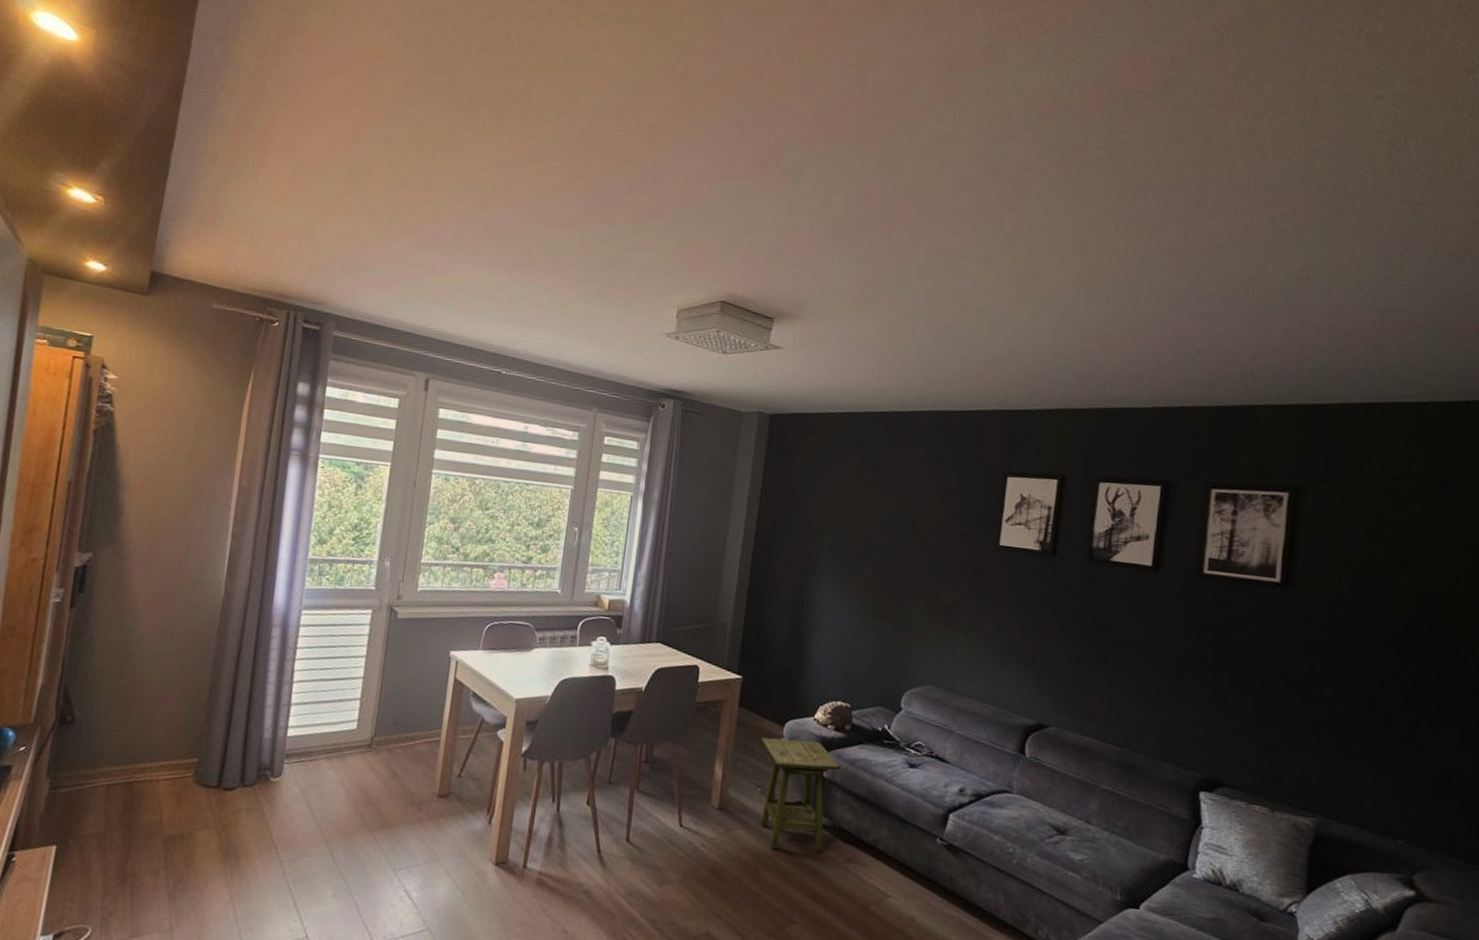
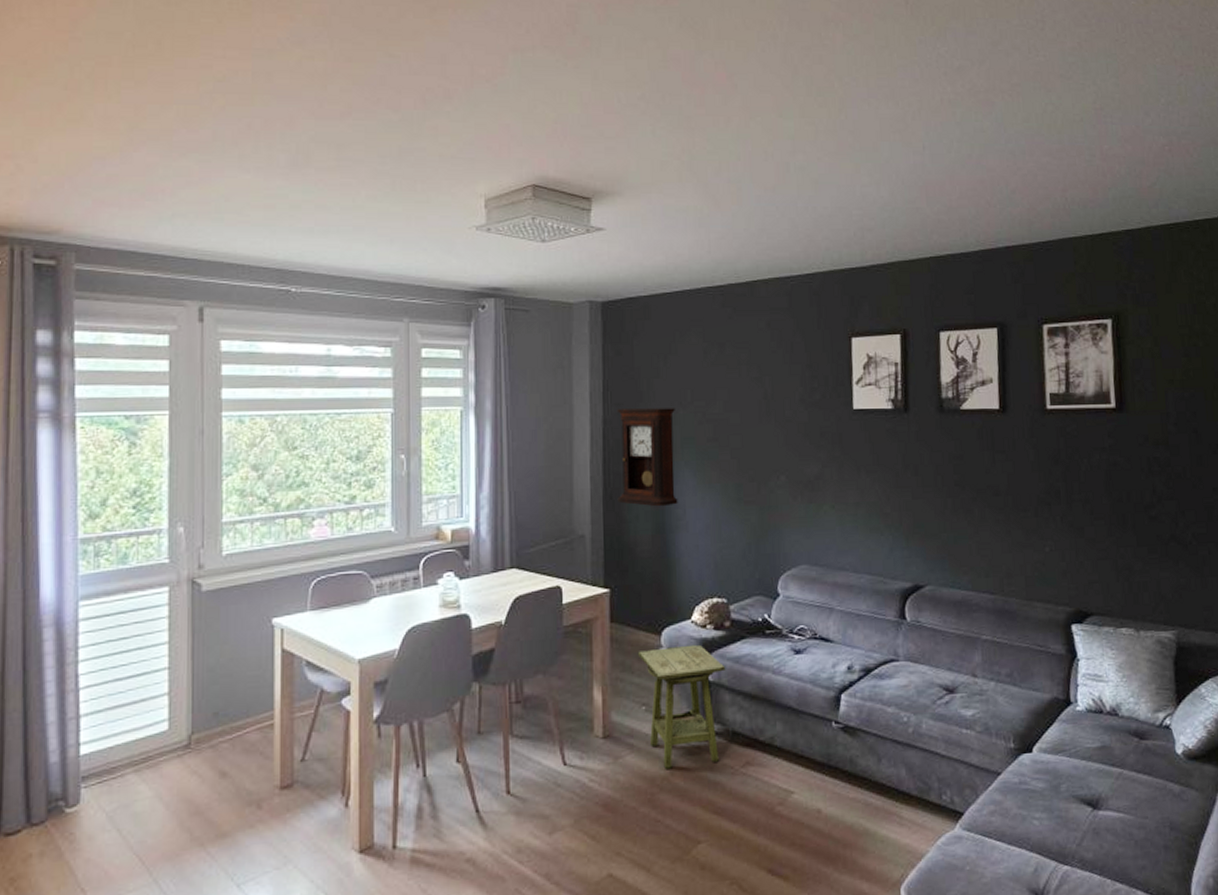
pendulum clock: none [760,514,826,610] -> present [616,408,678,507]

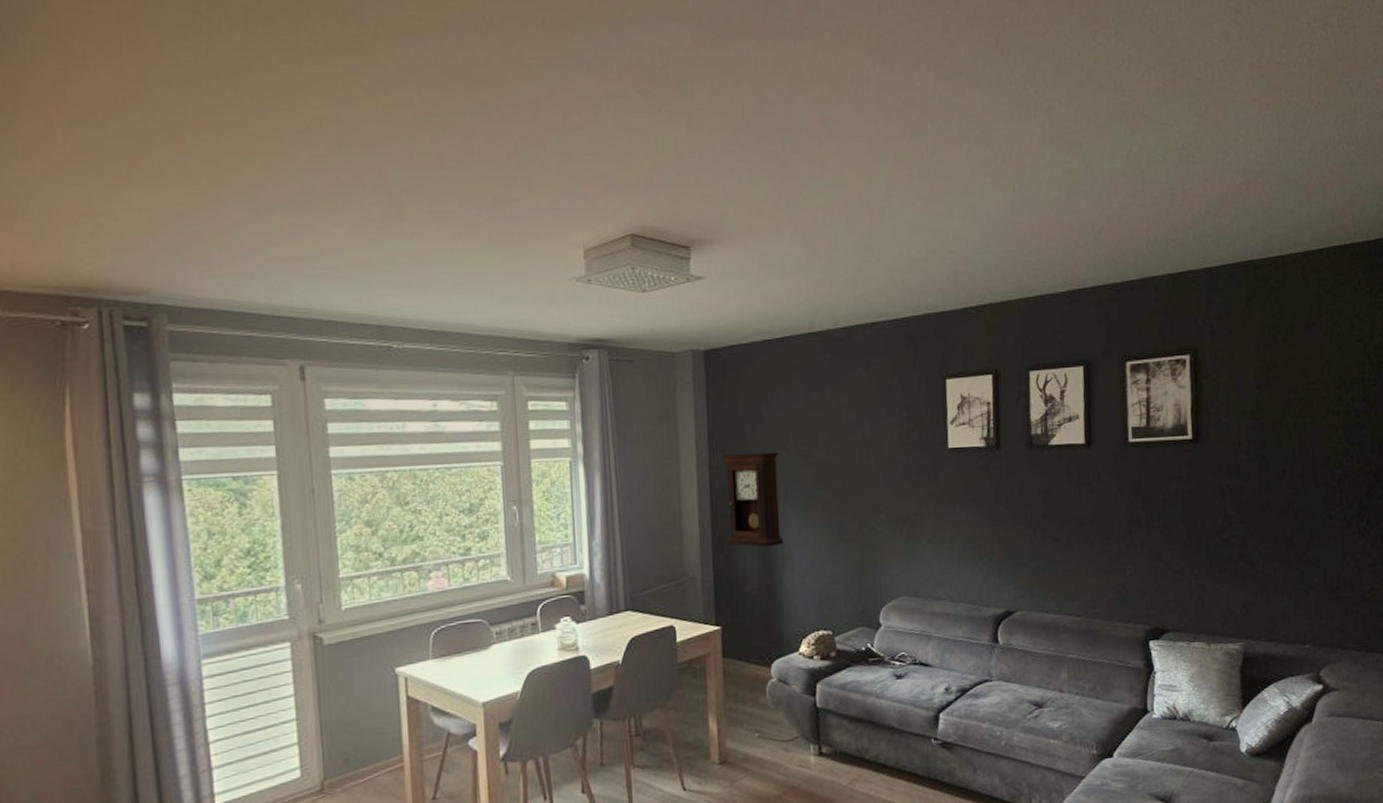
side table: present [637,644,726,769] -> none [749,674,832,789]

